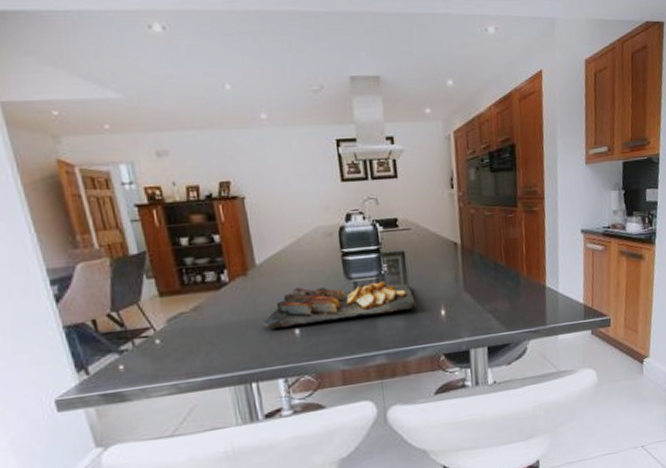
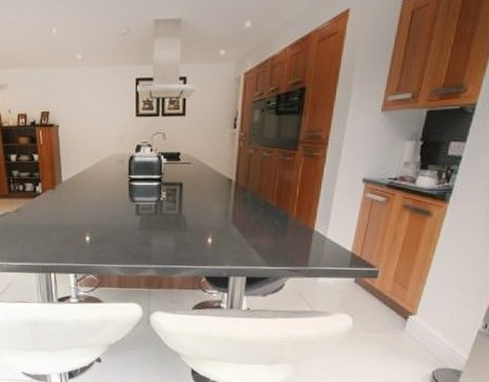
food platter: present [263,281,417,329] -> none [63,203,188,235]

